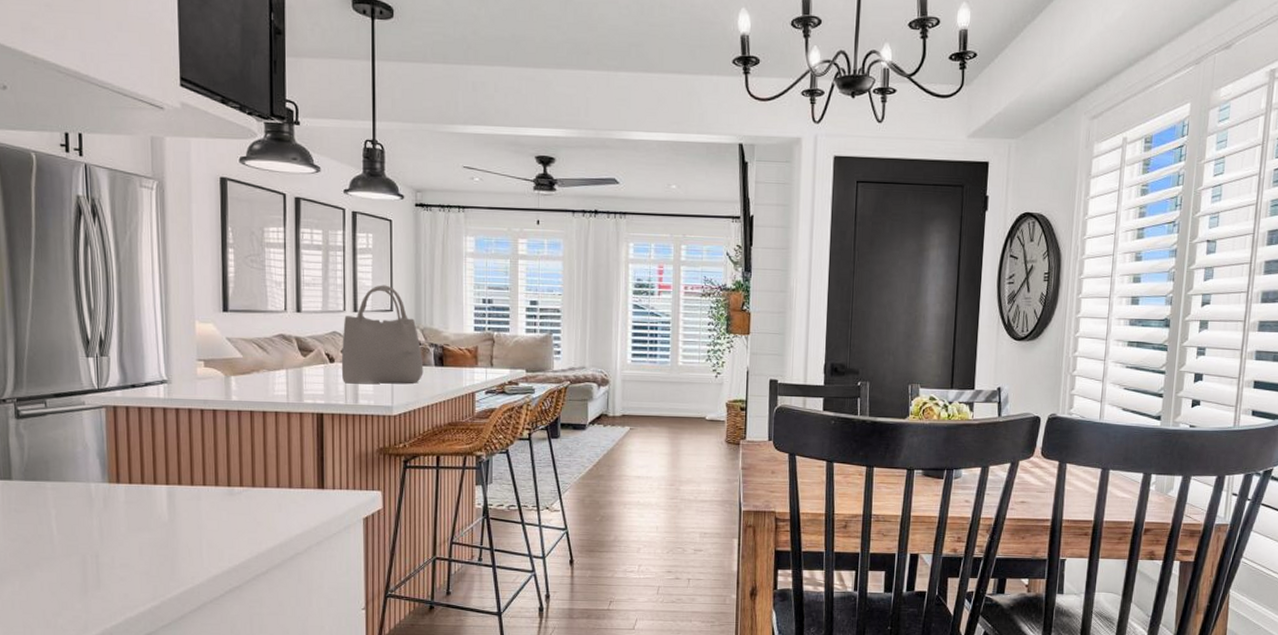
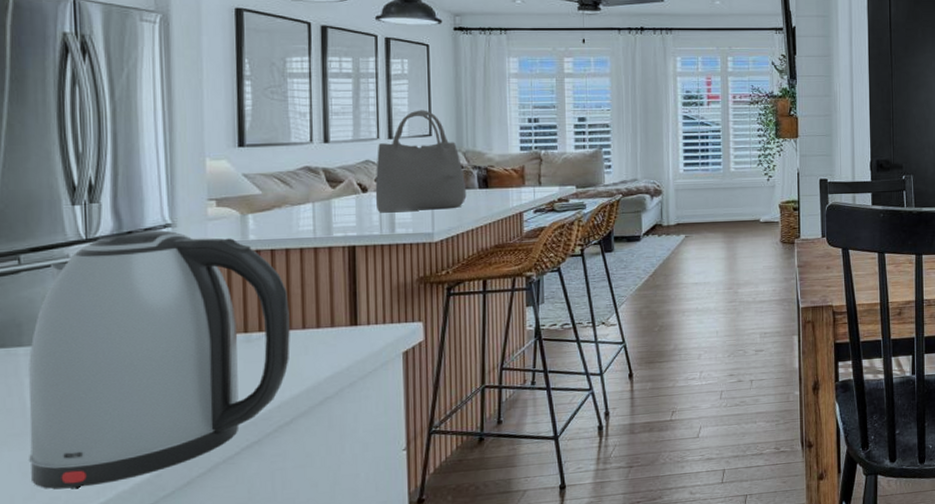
kettle: none [55,384,266,610] -> present [29,229,290,489]

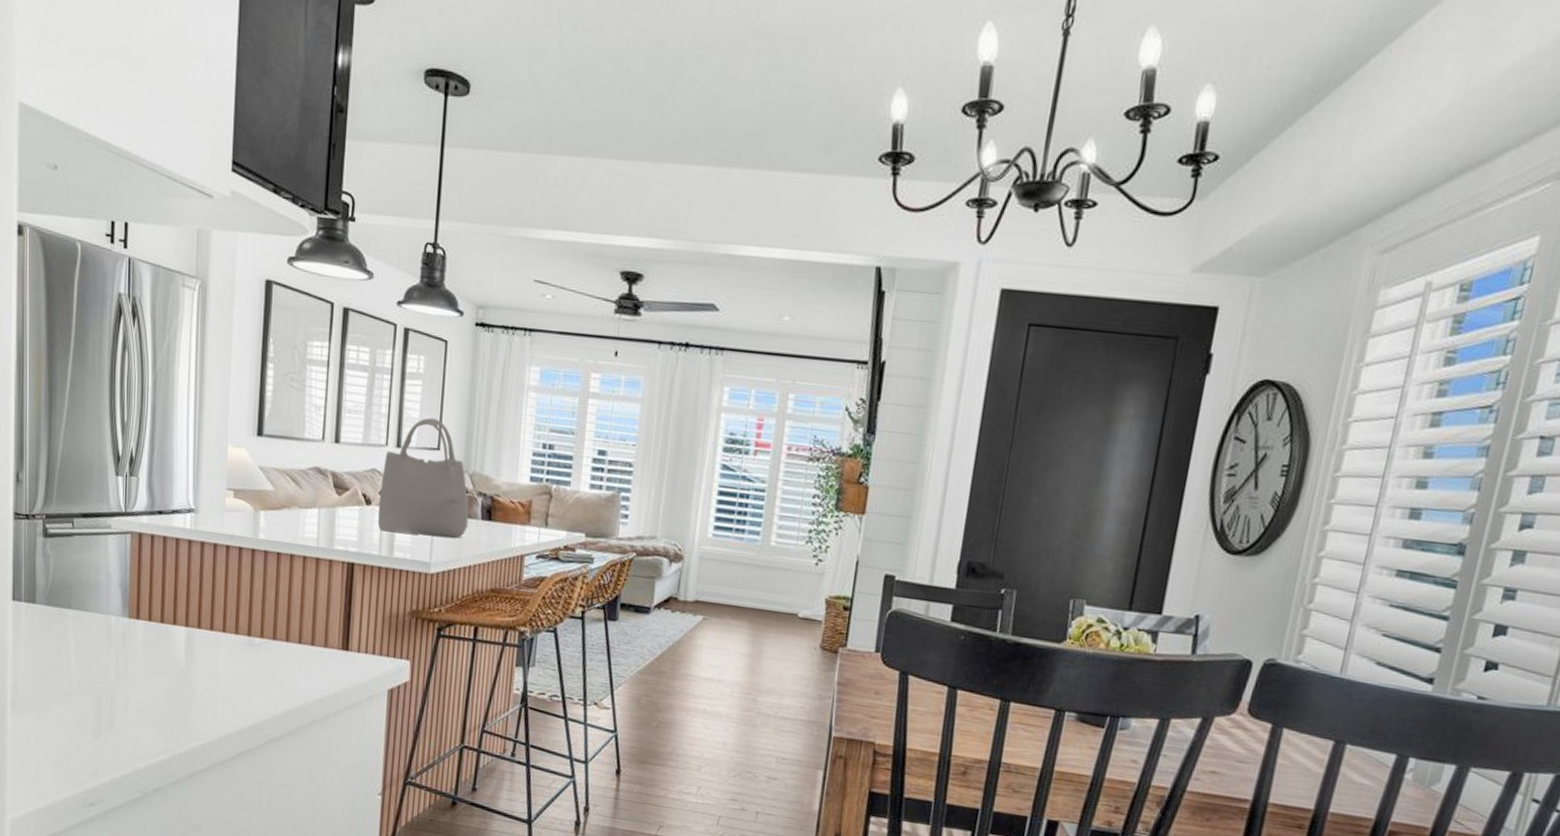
kettle: present [29,229,290,489] -> none [71,511,289,759]

